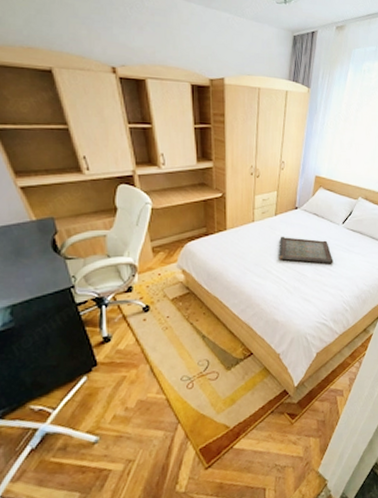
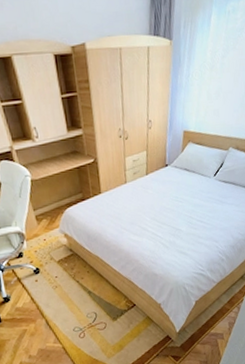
serving tray: present [279,236,334,264] -> none [152,194,207,218]

